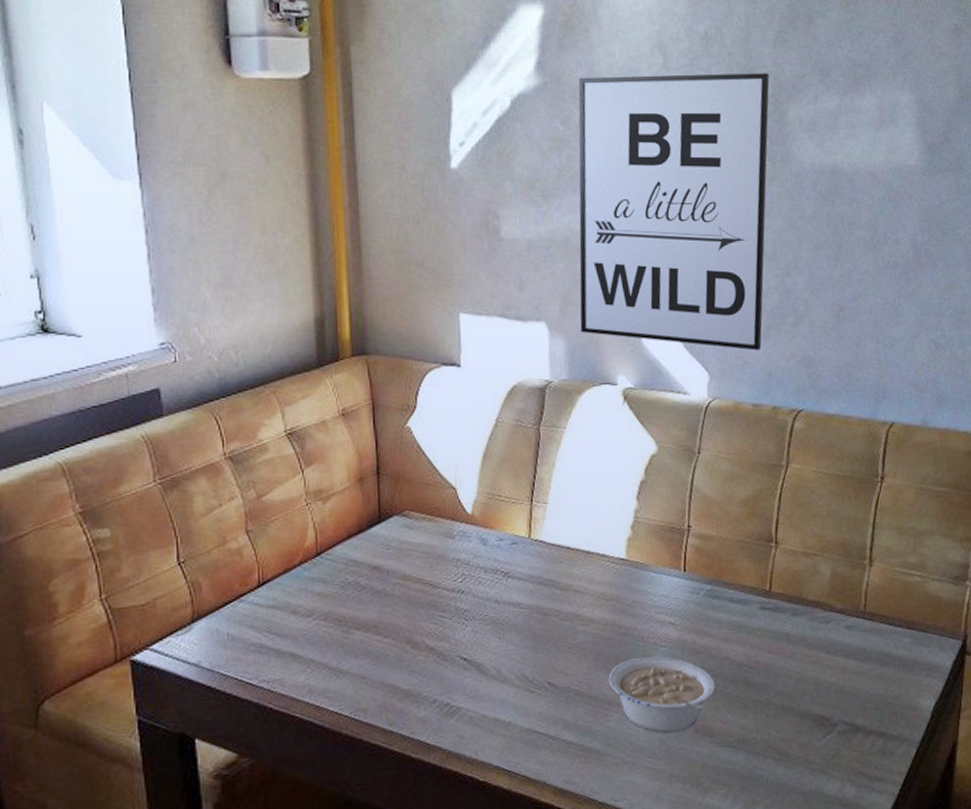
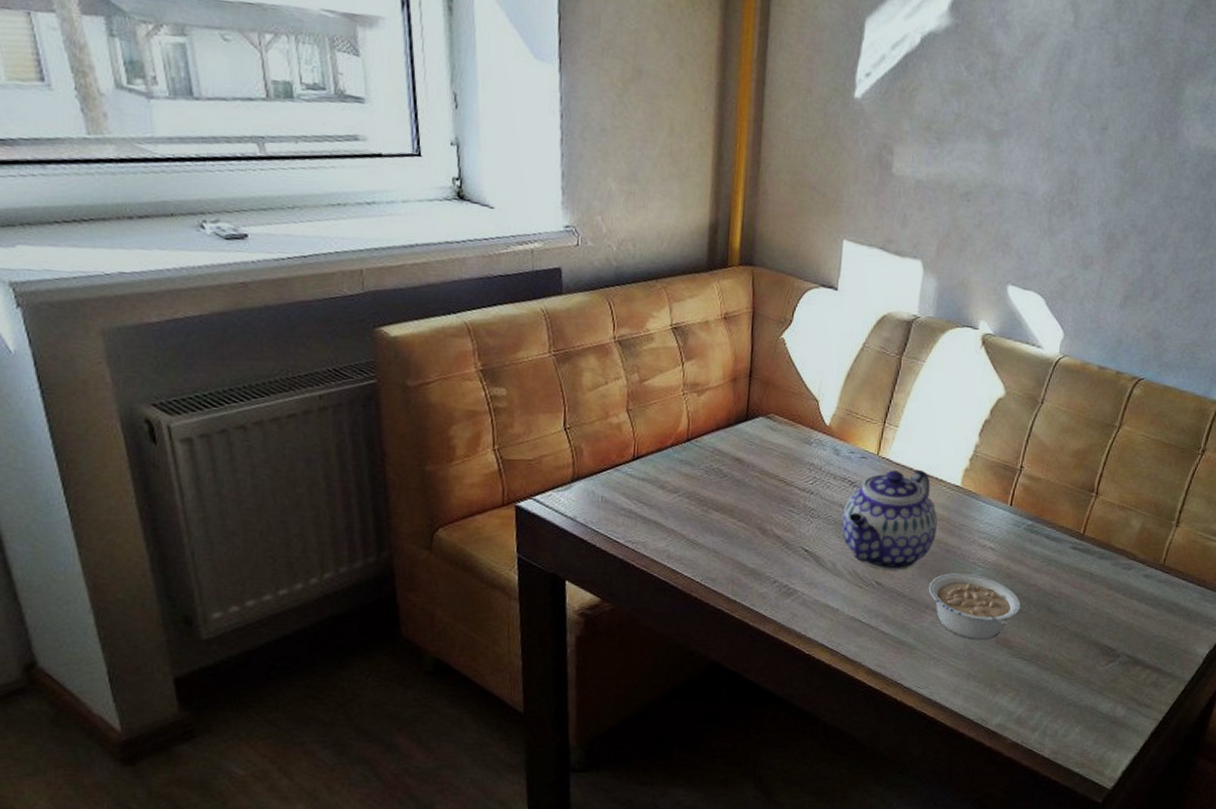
teapot: none [499,547,608,668] -> present [841,469,938,571]
wall art: present [578,73,770,351] -> none [952,24,1174,318]

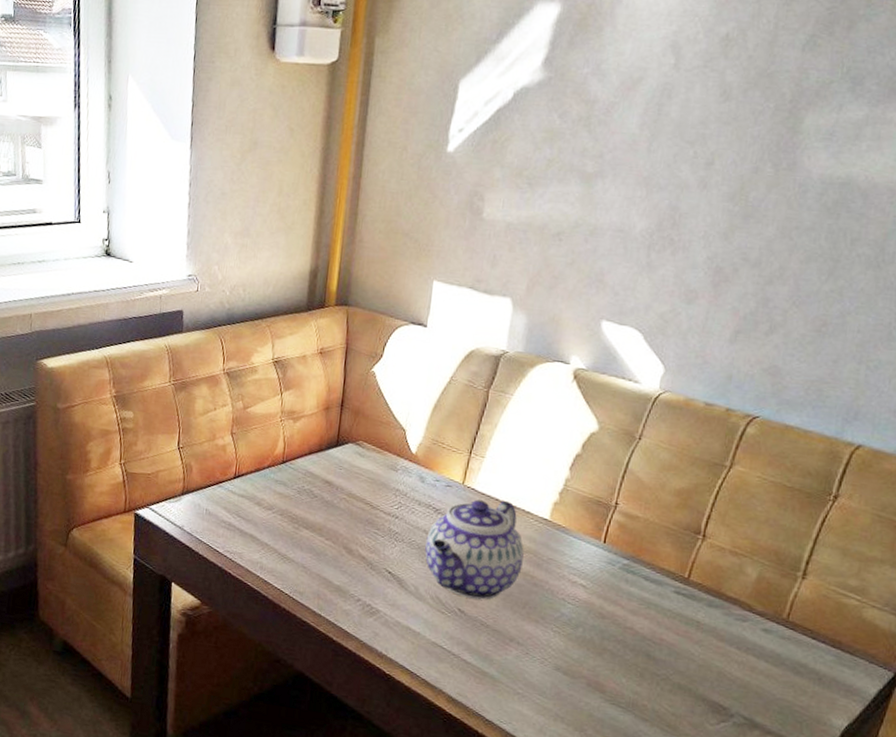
legume: present [928,572,1021,641] -> none [513,607,615,681]

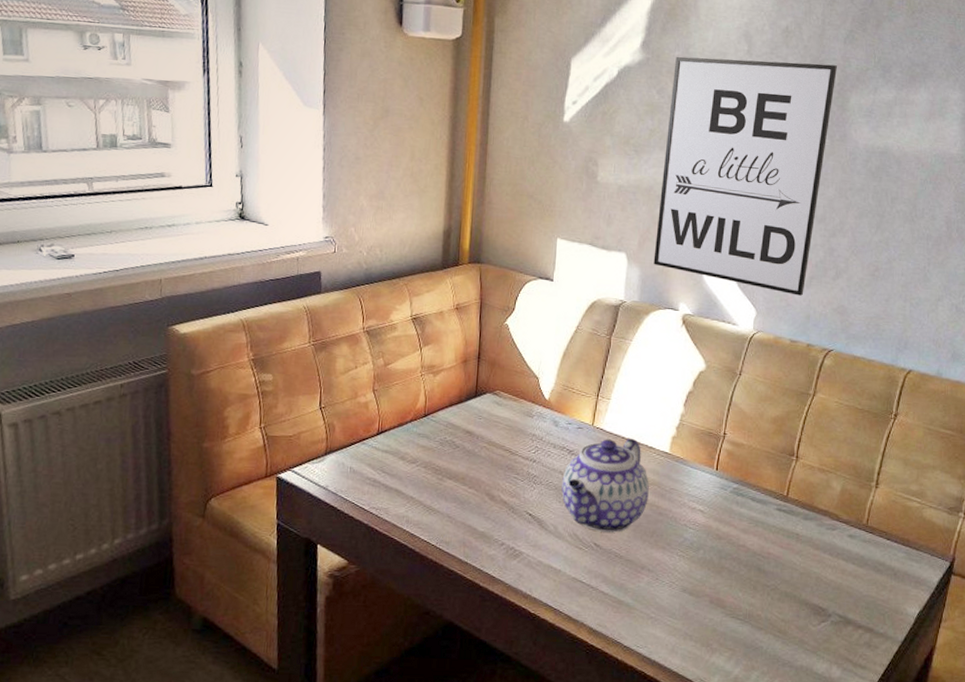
wall art: none [543,74,790,353] -> present [653,56,837,296]

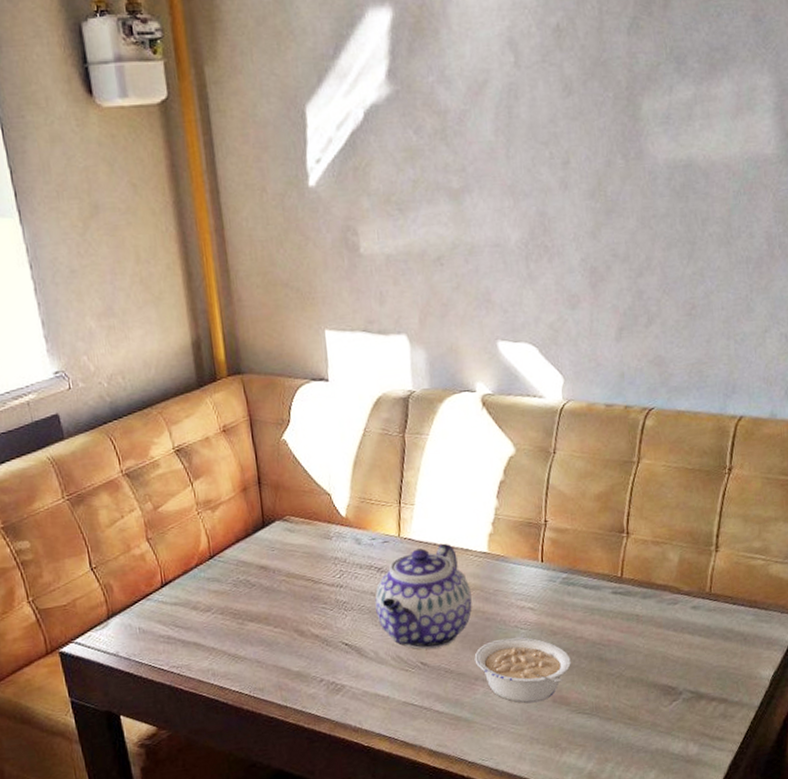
legume: none [643,534,731,600] -> present [474,637,571,704]
wall art: present [653,56,837,296] -> none [430,65,623,353]

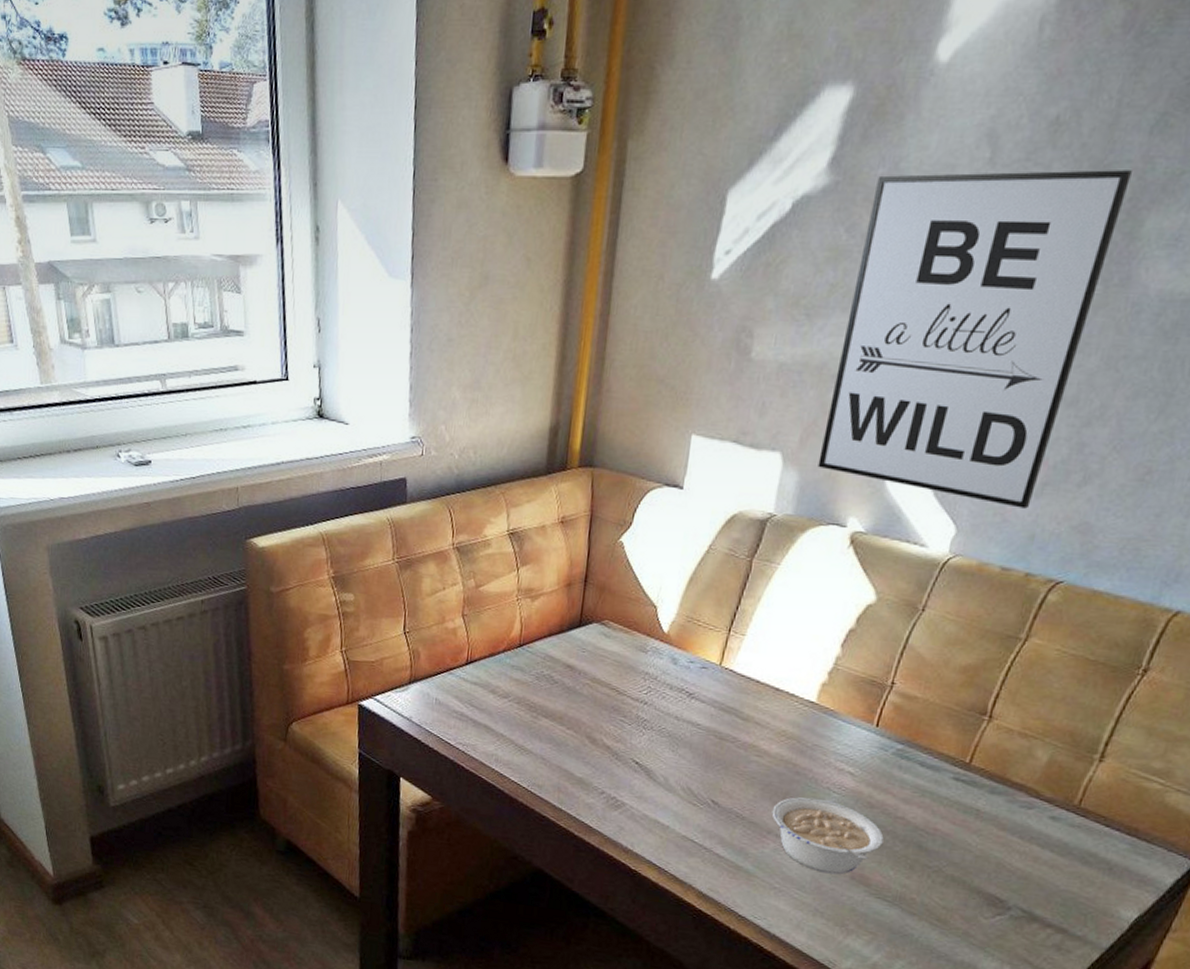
teapot: present [375,543,472,650] -> none [676,682,787,791]
wall art: none [430,65,623,353] -> present [817,170,1132,509]

